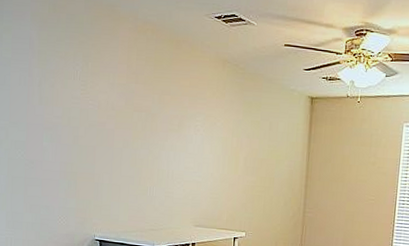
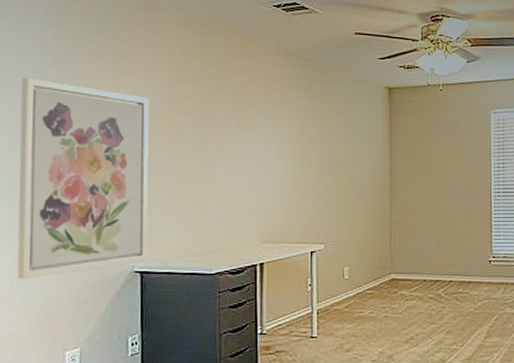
wall art: none [11,74,111,237] -> present [17,78,150,280]

